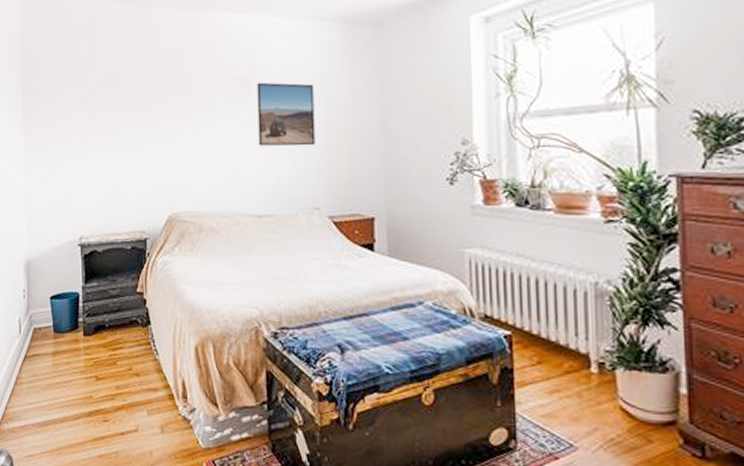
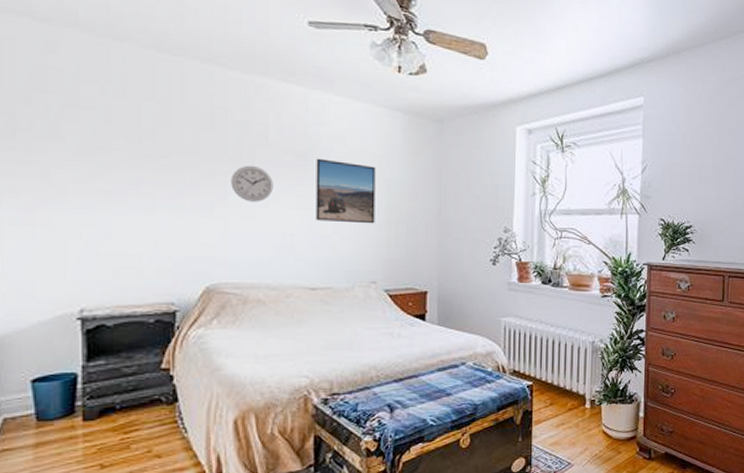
wall clock: none [185,96,220,132] -> present [231,165,273,202]

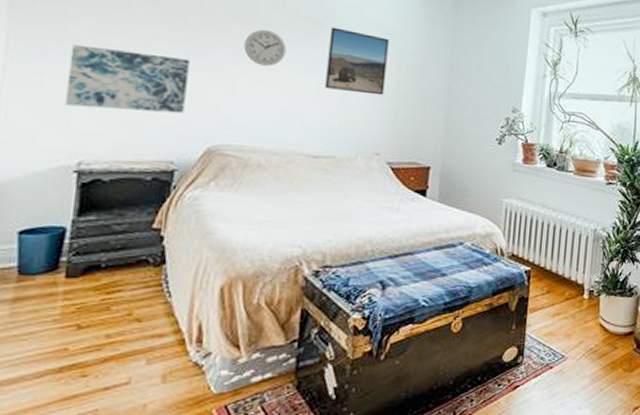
wall art: none [58,192,179,255] -> present [64,44,190,114]

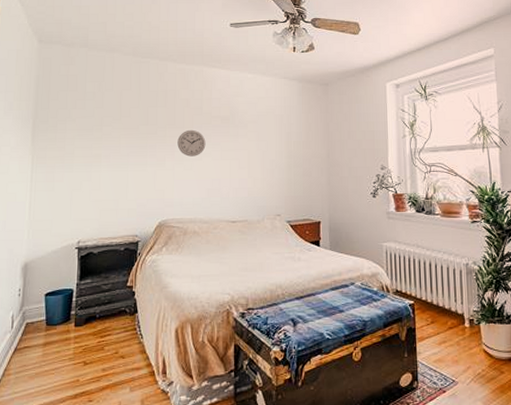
wall art: present [64,44,190,114] -> none [67,158,143,202]
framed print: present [325,27,389,96] -> none [235,121,279,169]

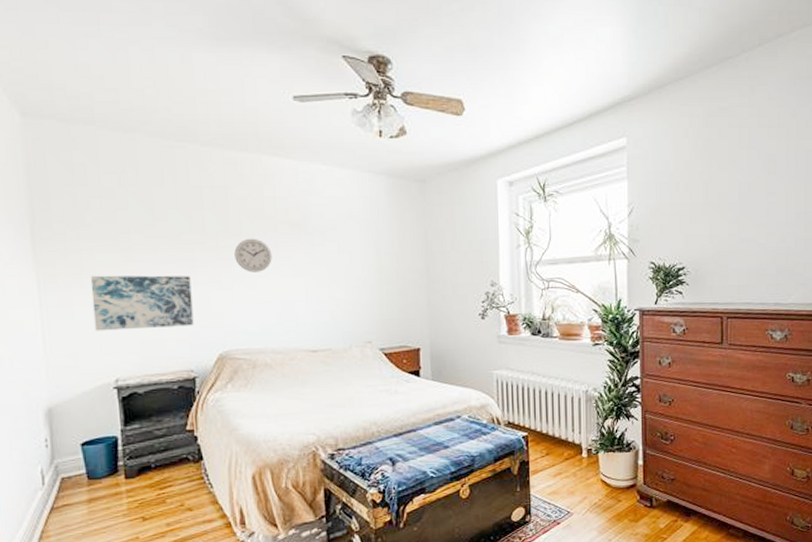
wall art: none [67,158,143,202] -> present [90,275,194,331]

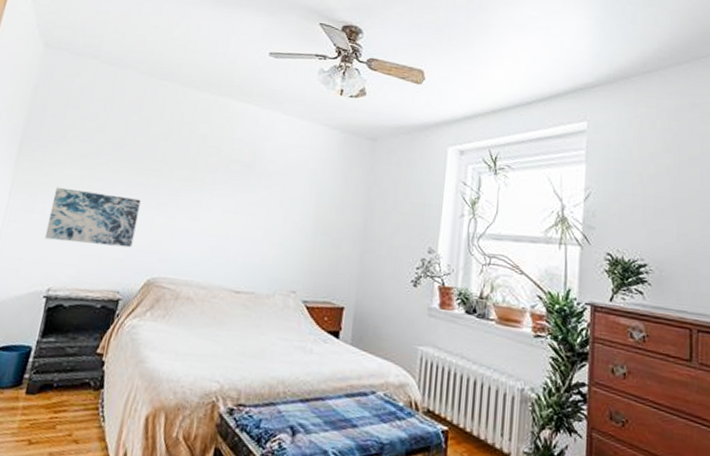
wall clock: present [234,238,272,273] -> none [184,172,220,206]

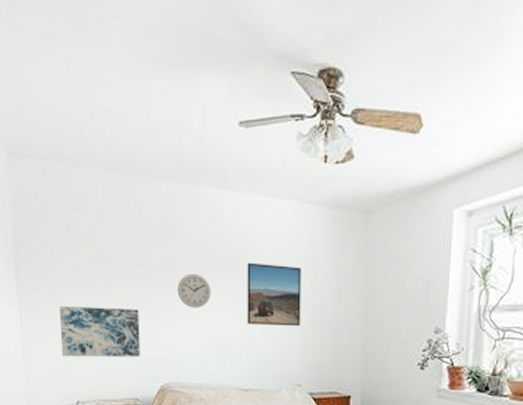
wall clock: none [184,172,220,206] -> present [177,273,211,308]
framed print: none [250,169,310,234] -> present [247,262,301,327]

